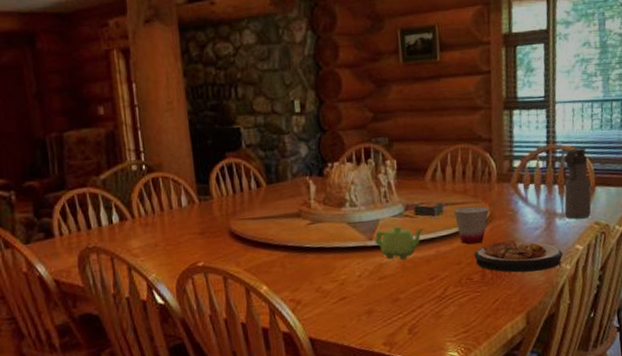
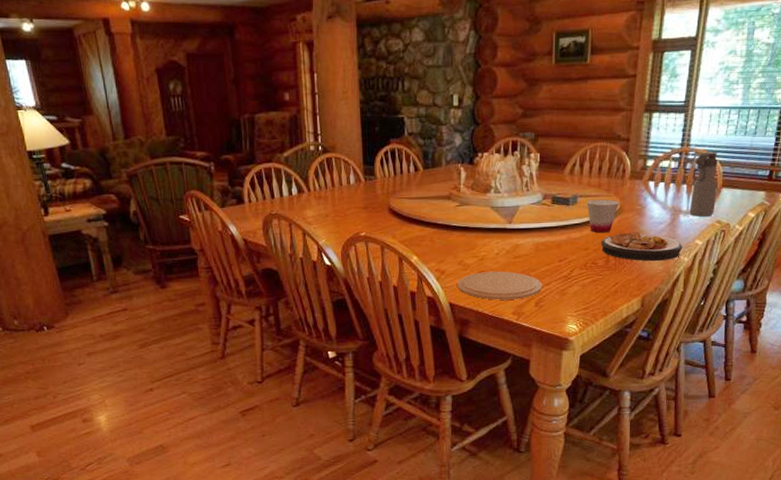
plate: none [316,295,414,330] -> present [457,271,542,300]
teapot: present [375,226,424,259] -> none [514,213,559,242]

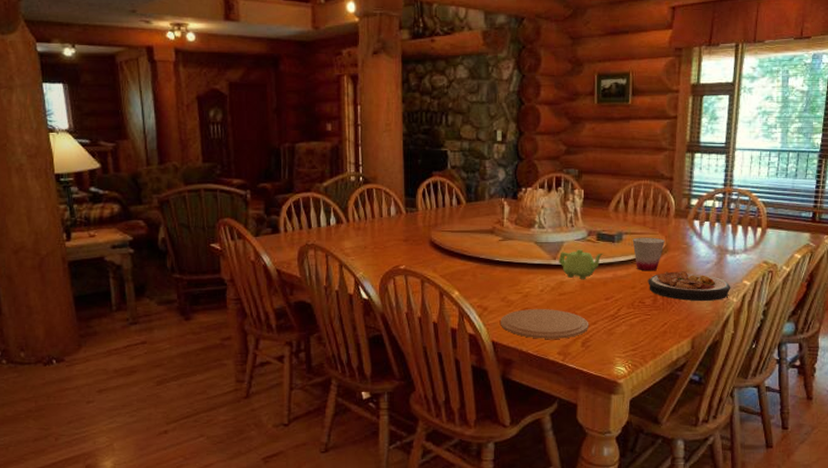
teapot: none [514,213,559,242] -> present [558,249,604,279]
water bottle: present [689,151,718,217] -> none [735,192,763,257]

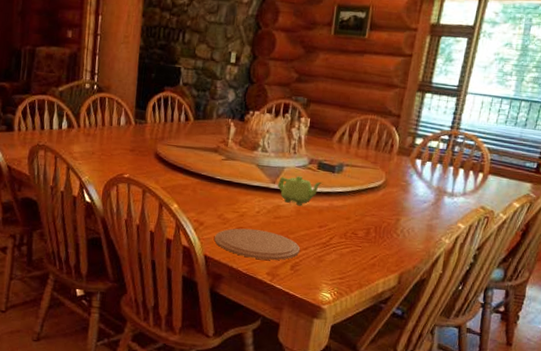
cup: present [632,237,665,271] -> none [352,170,385,205]
plate: present [648,271,731,302] -> none [362,206,445,240]

